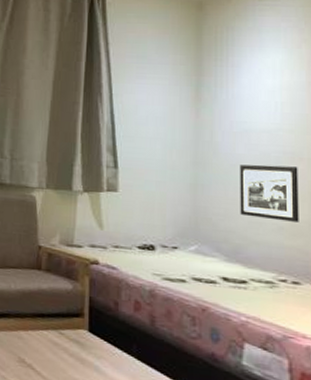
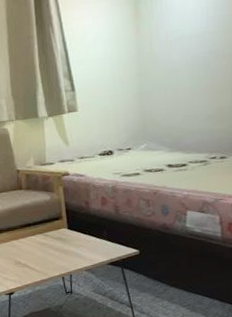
picture frame: present [240,164,299,222] -> none [176,63,224,112]

